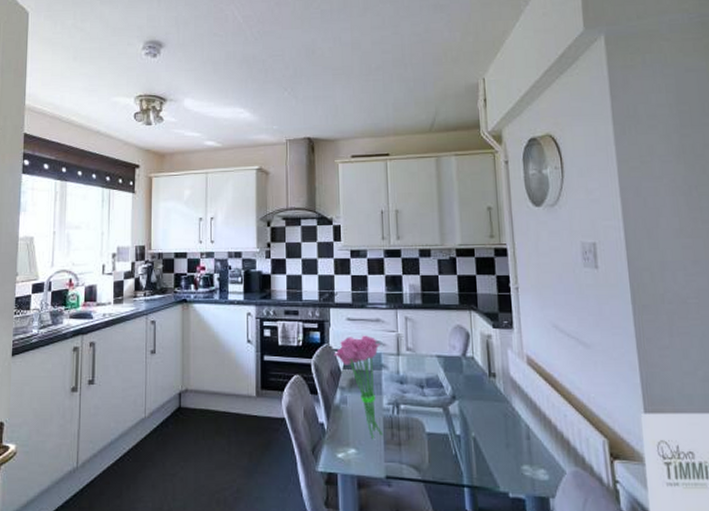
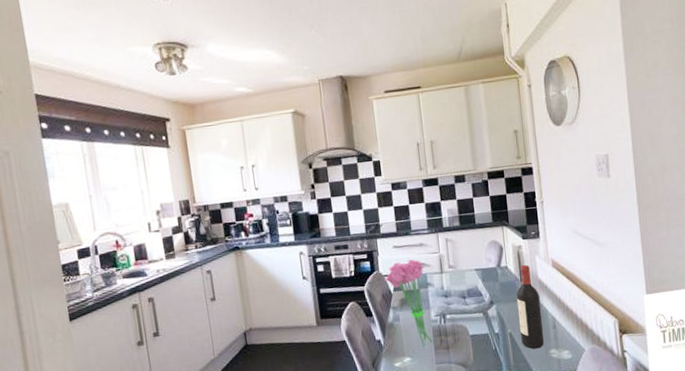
wine bottle: none [483,357,516,462] -> present [516,264,545,349]

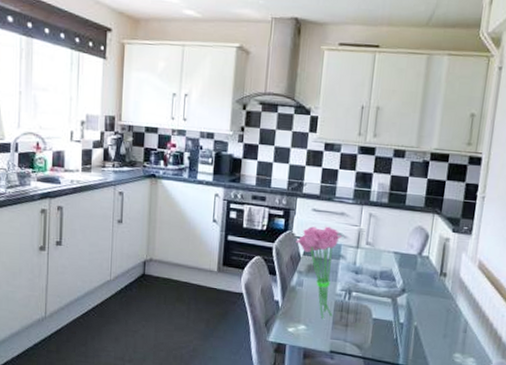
wine bottle: present [516,264,545,349] -> none [426,258,457,349]

